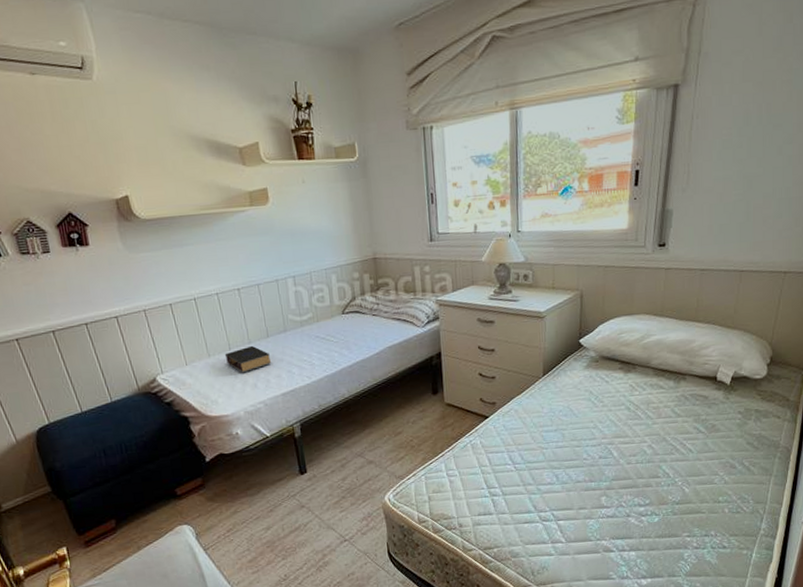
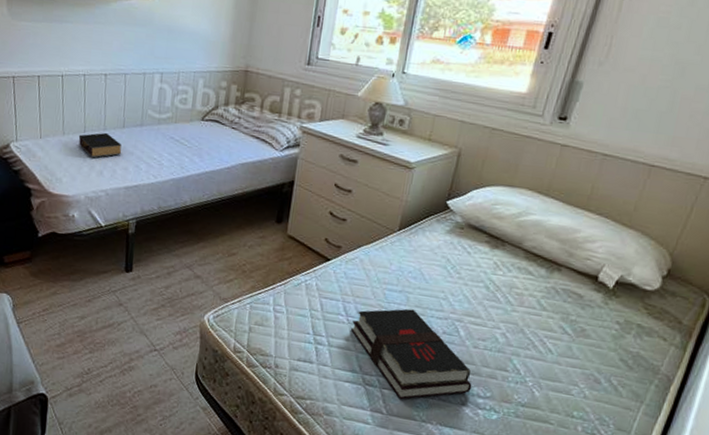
hardback book: none [519,443,633,526] -> present [350,309,472,400]

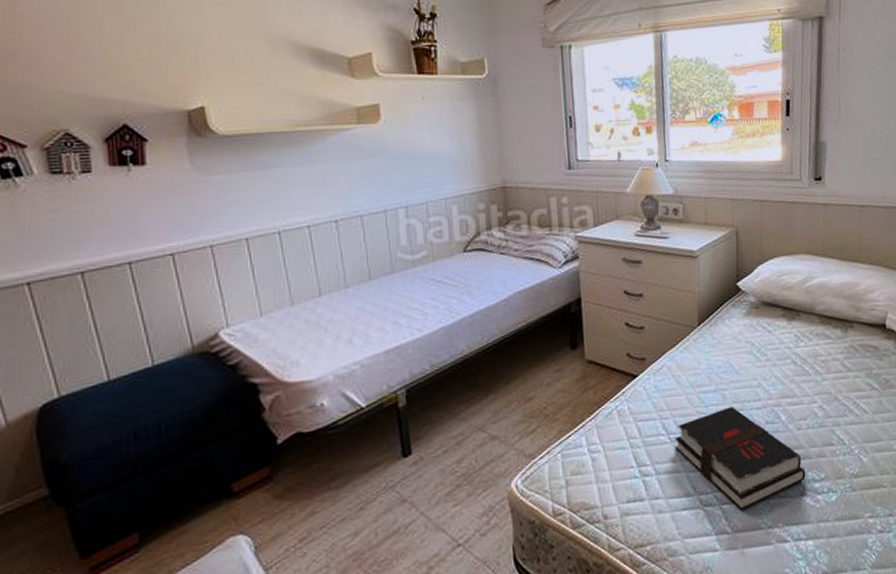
book: present [78,132,122,158] -> none [313,290,373,326]

